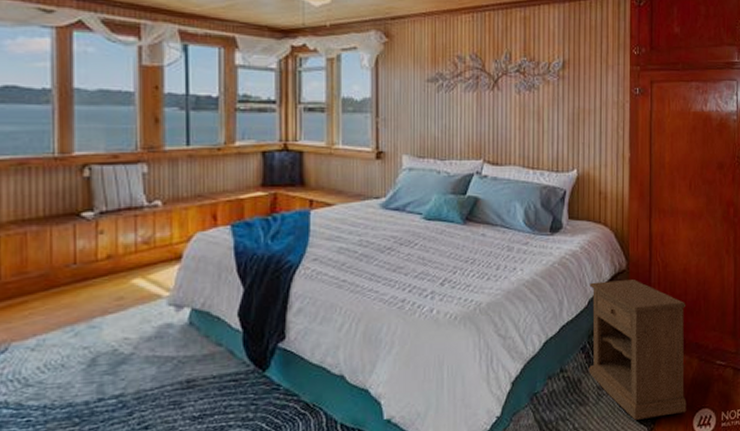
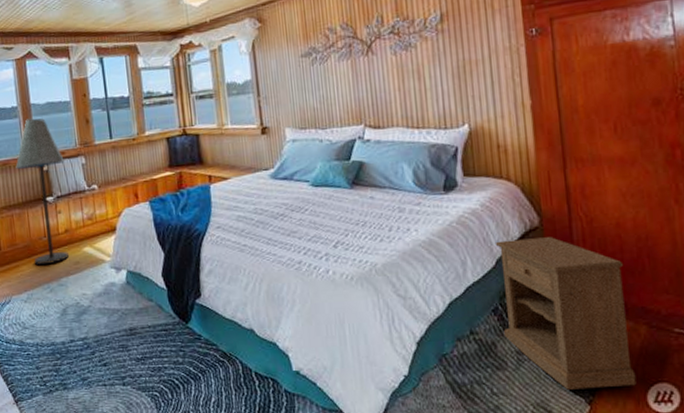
floor lamp: none [39,107,117,300] -> present [15,118,70,265]

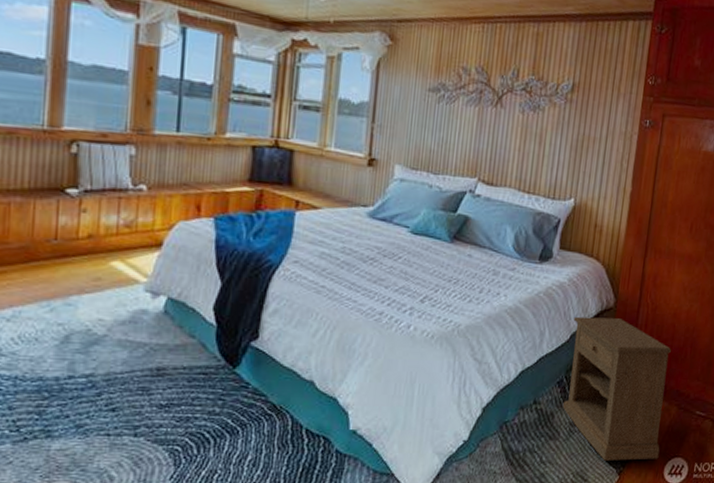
floor lamp: present [15,118,70,265] -> none [27,79,105,276]

